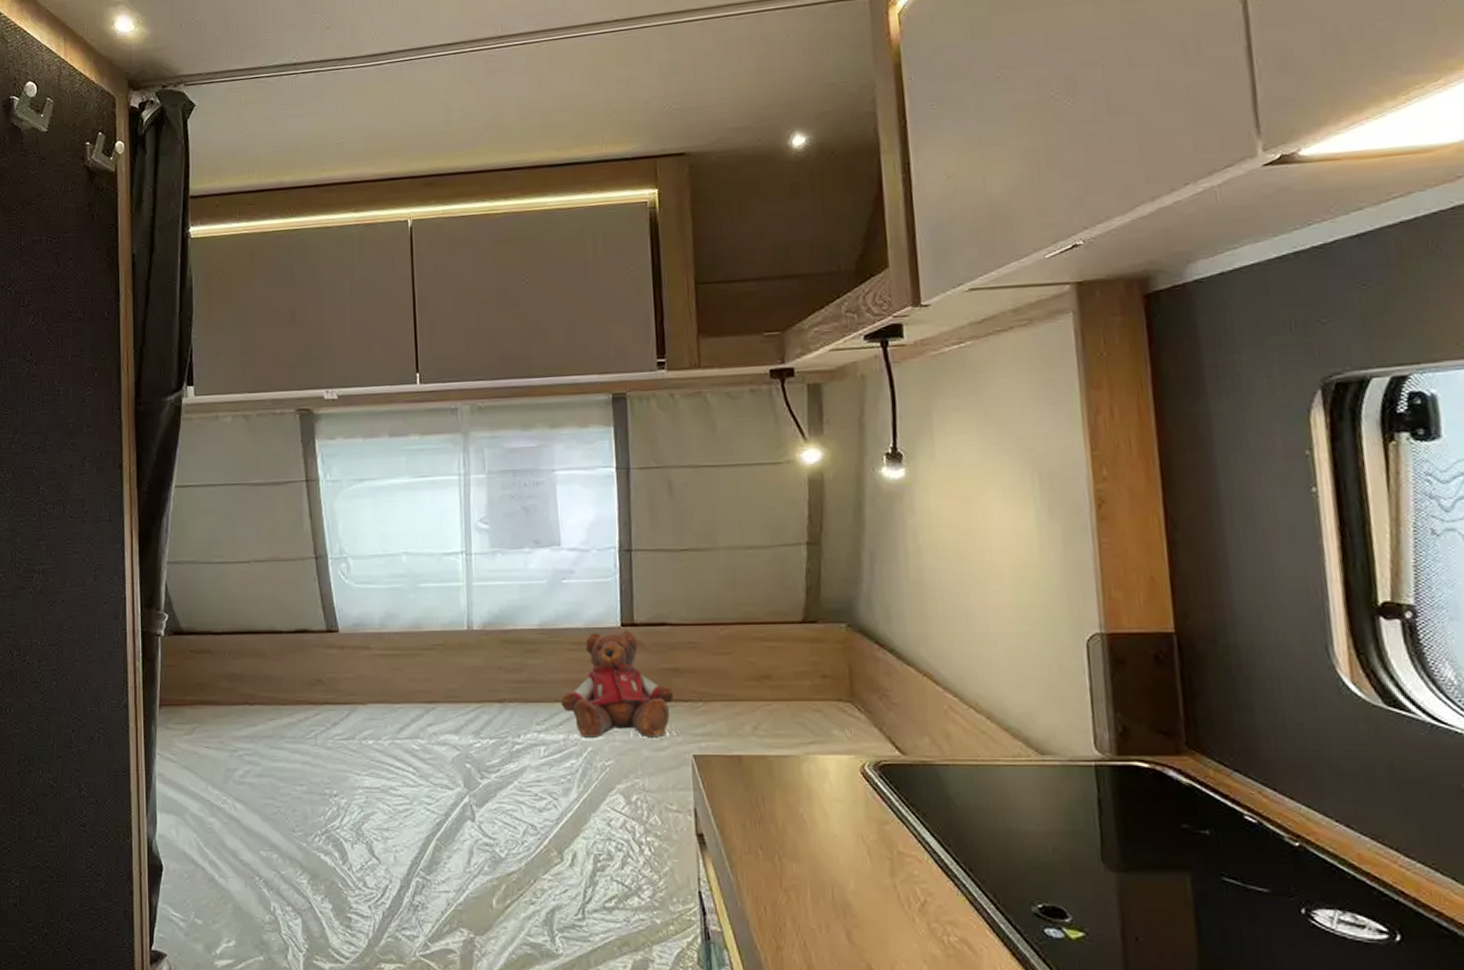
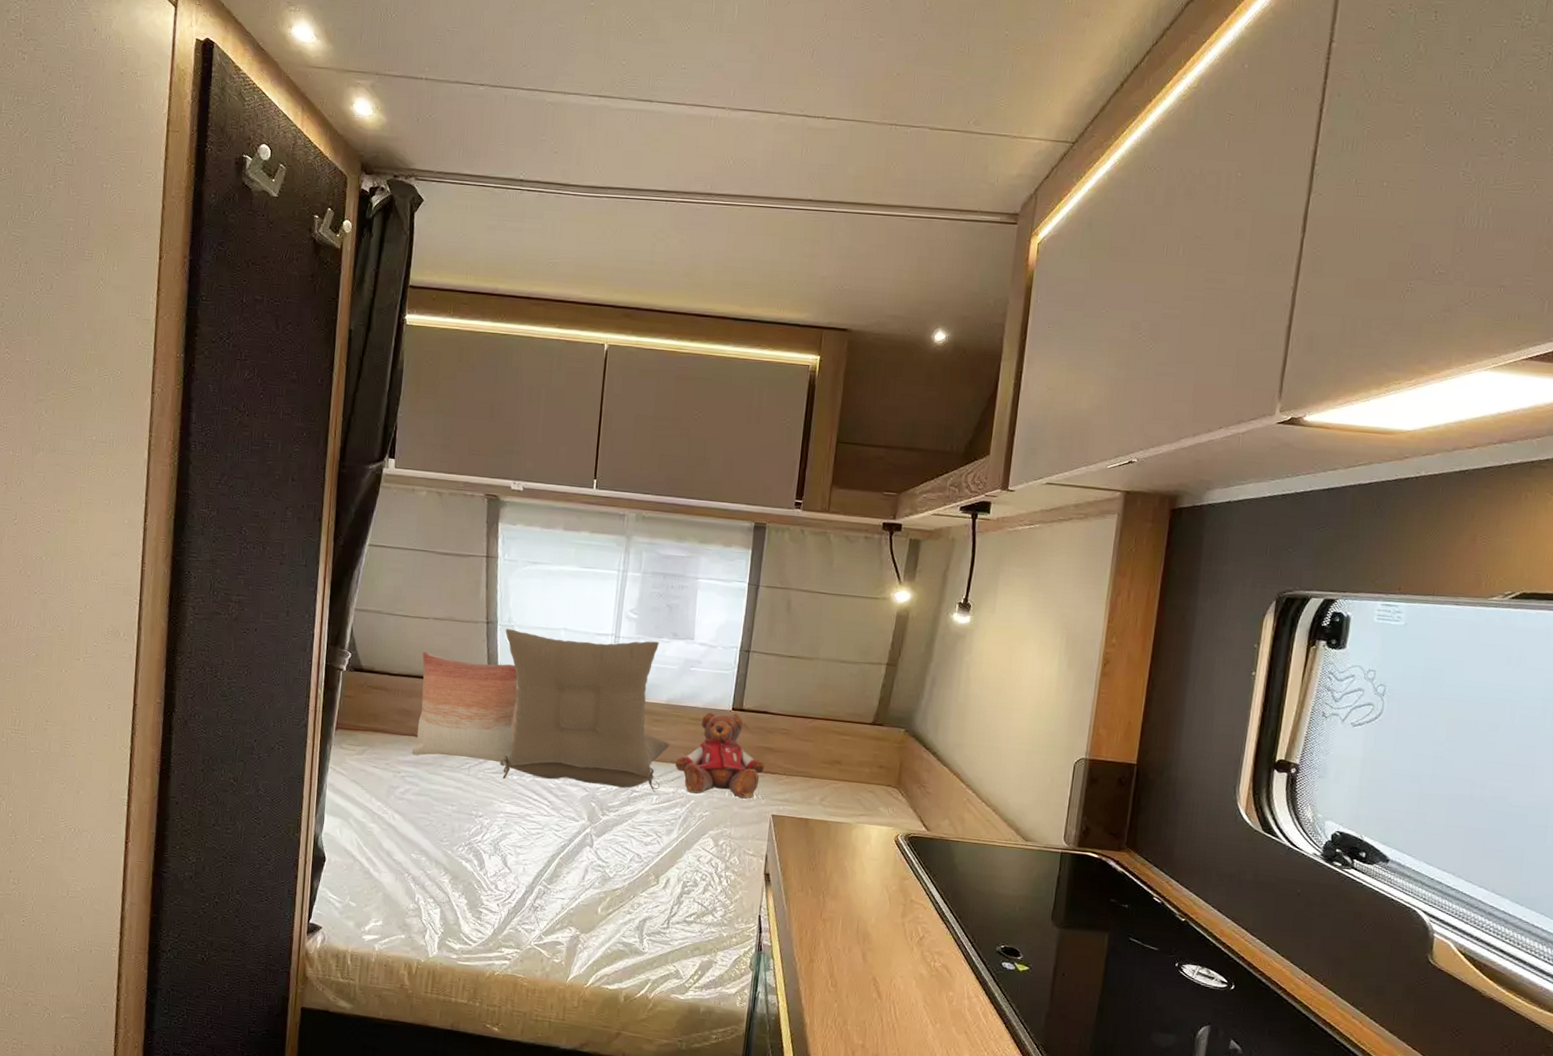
pillow: none [247,601,363,727] -> present [412,651,518,765]
seat cushion: none [337,553,551,746] -> present [500,629,670,792]

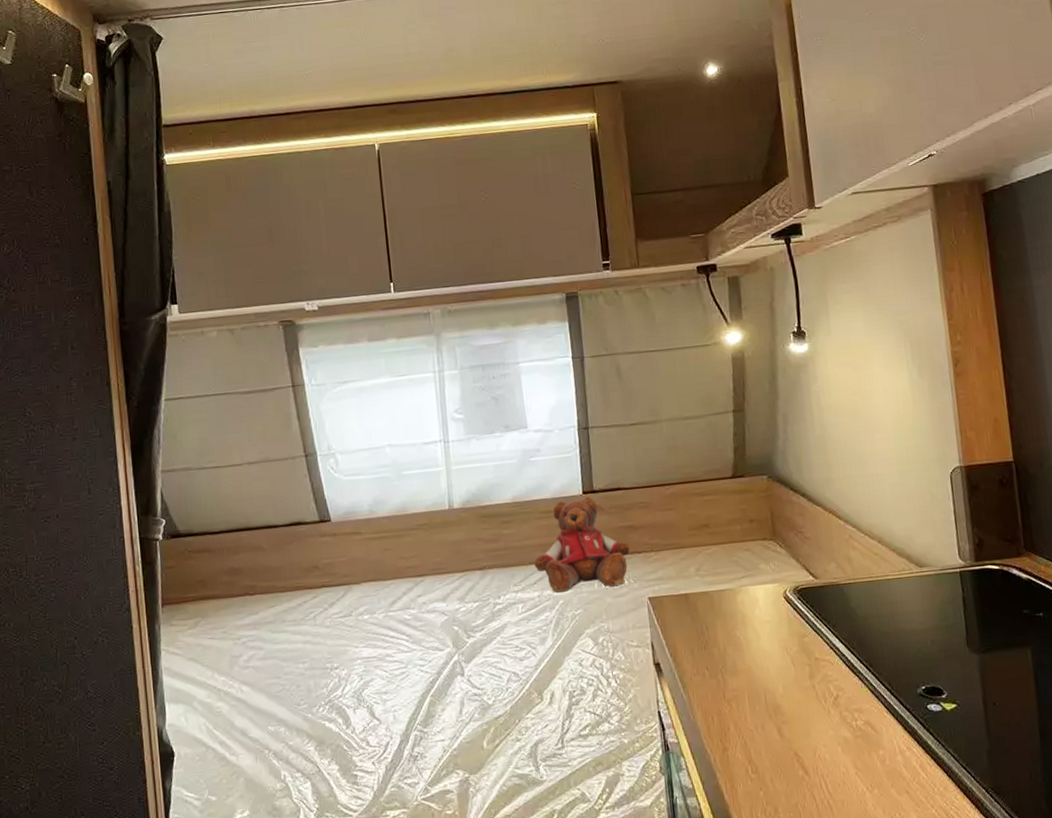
pillow: present [412,651,518,765] -> none [242,495,358,616]
seat cushion: present [500,629,670,792] -> none [326,438,525,622]

